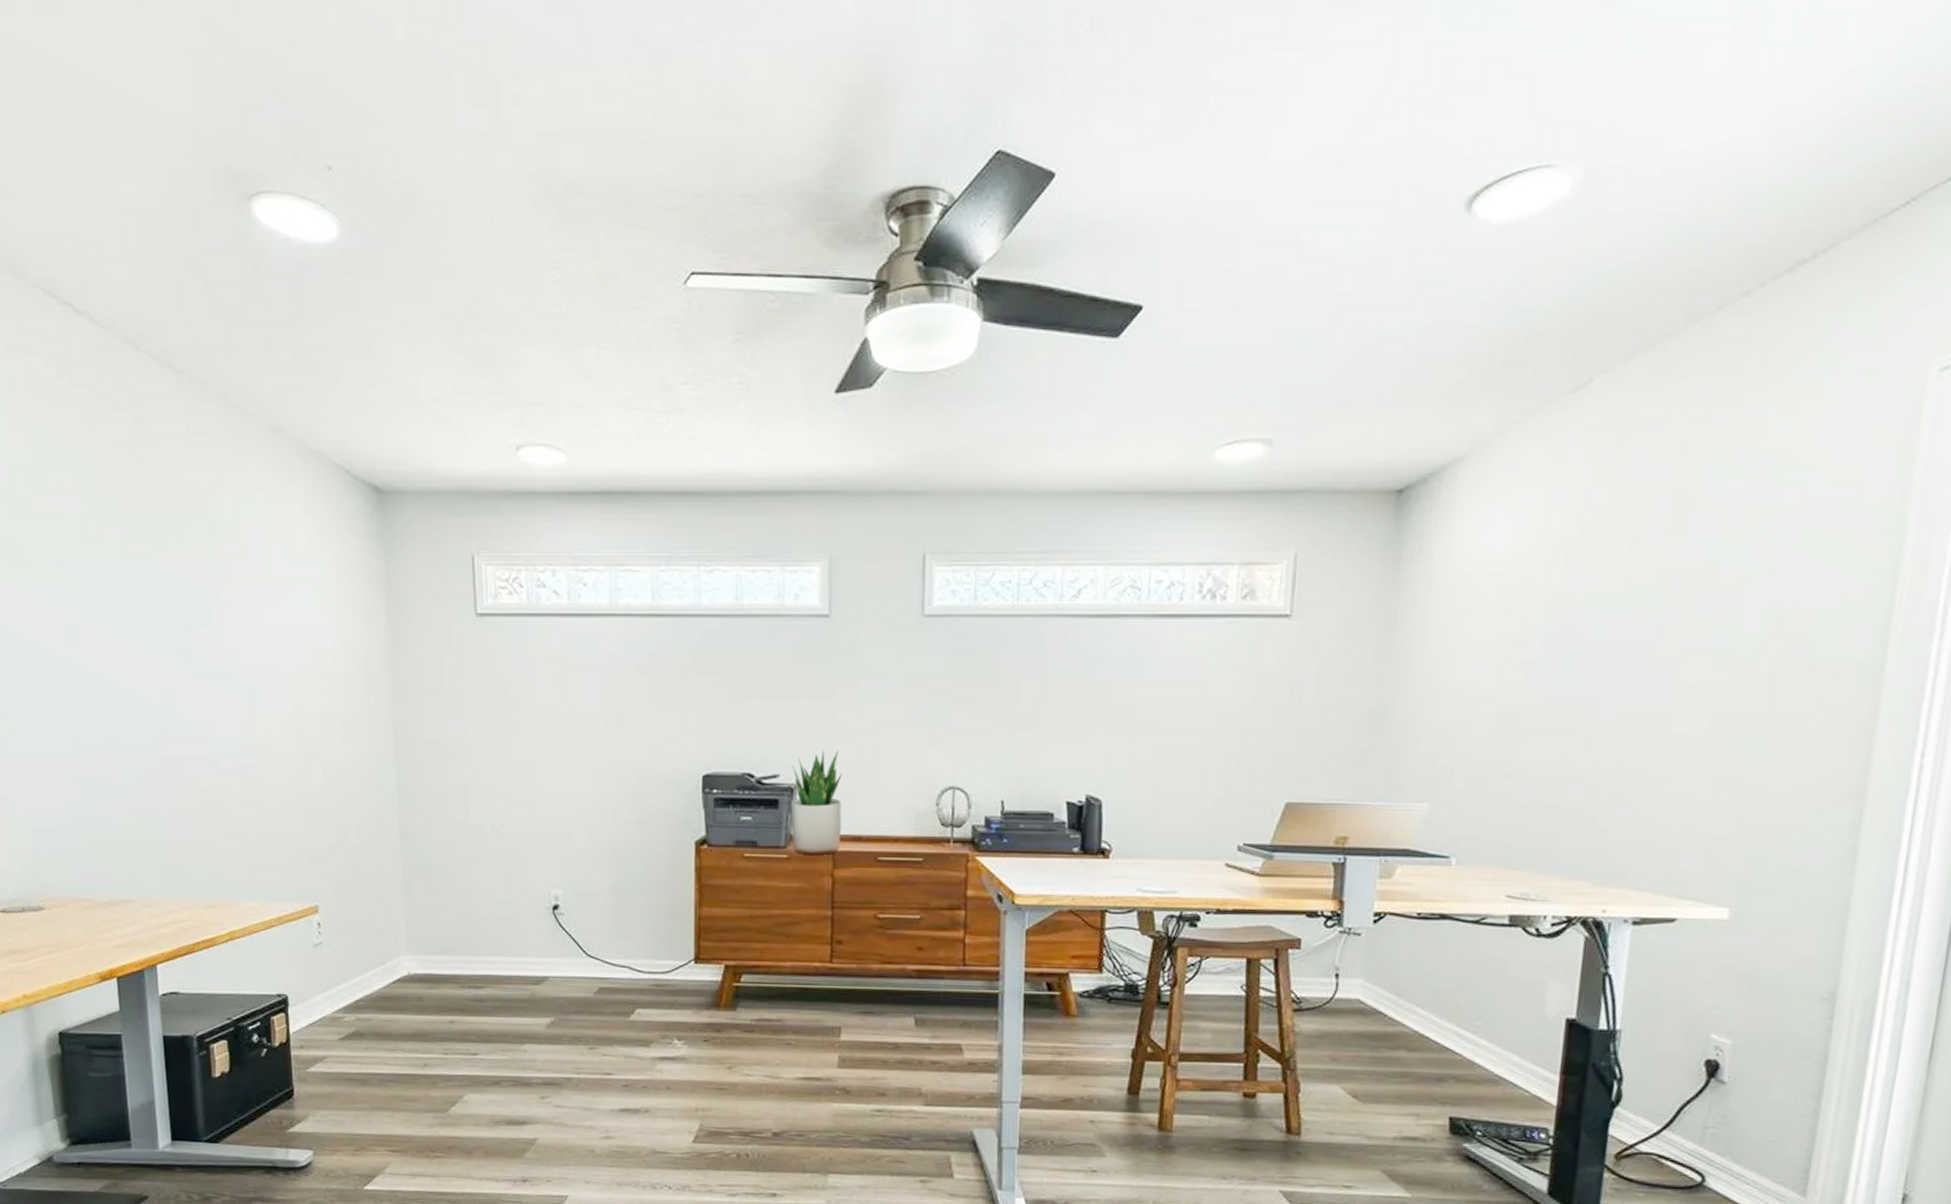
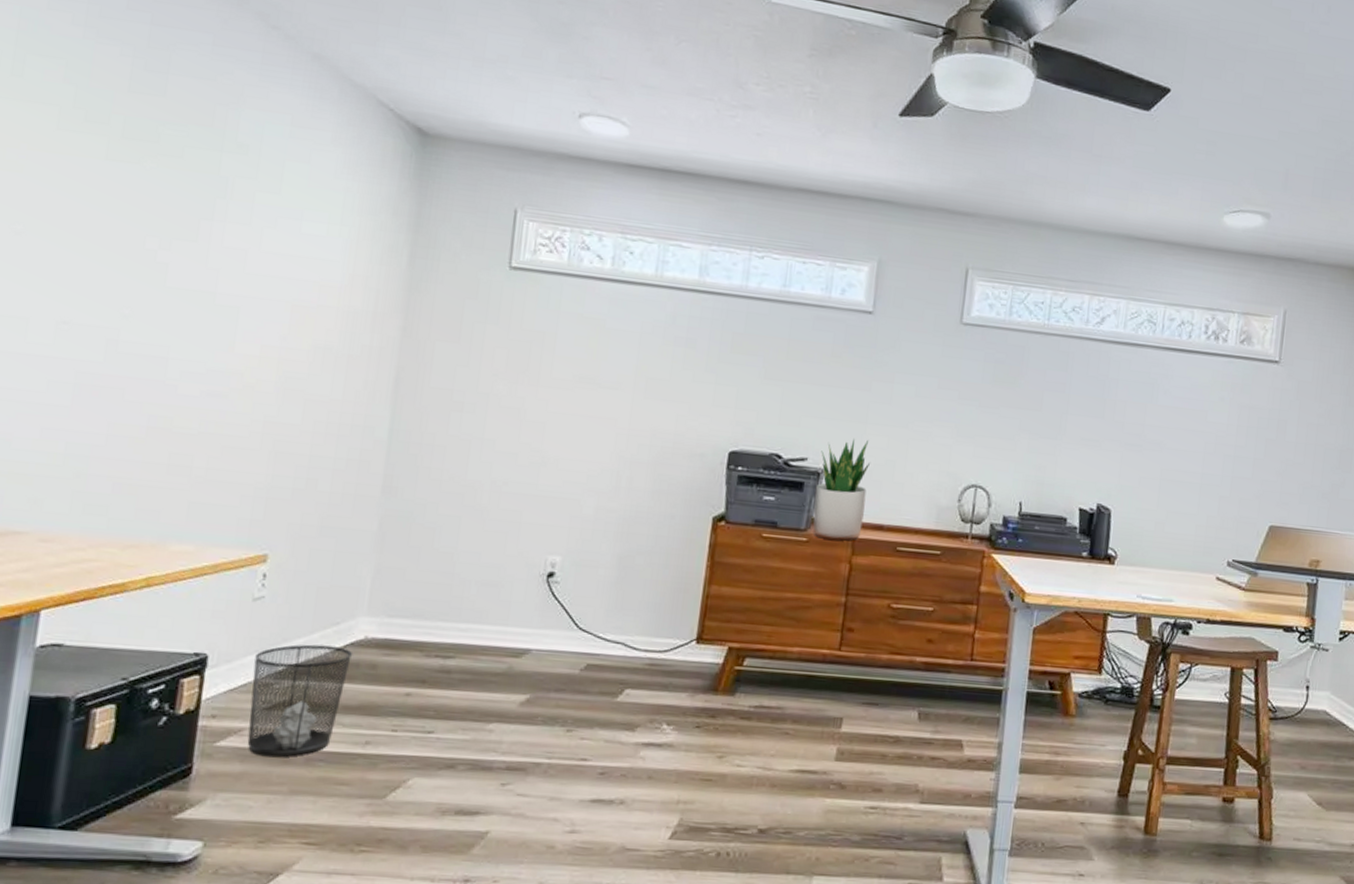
waste bin: none [324,982,401,1080] -> present [247,644,353,758]

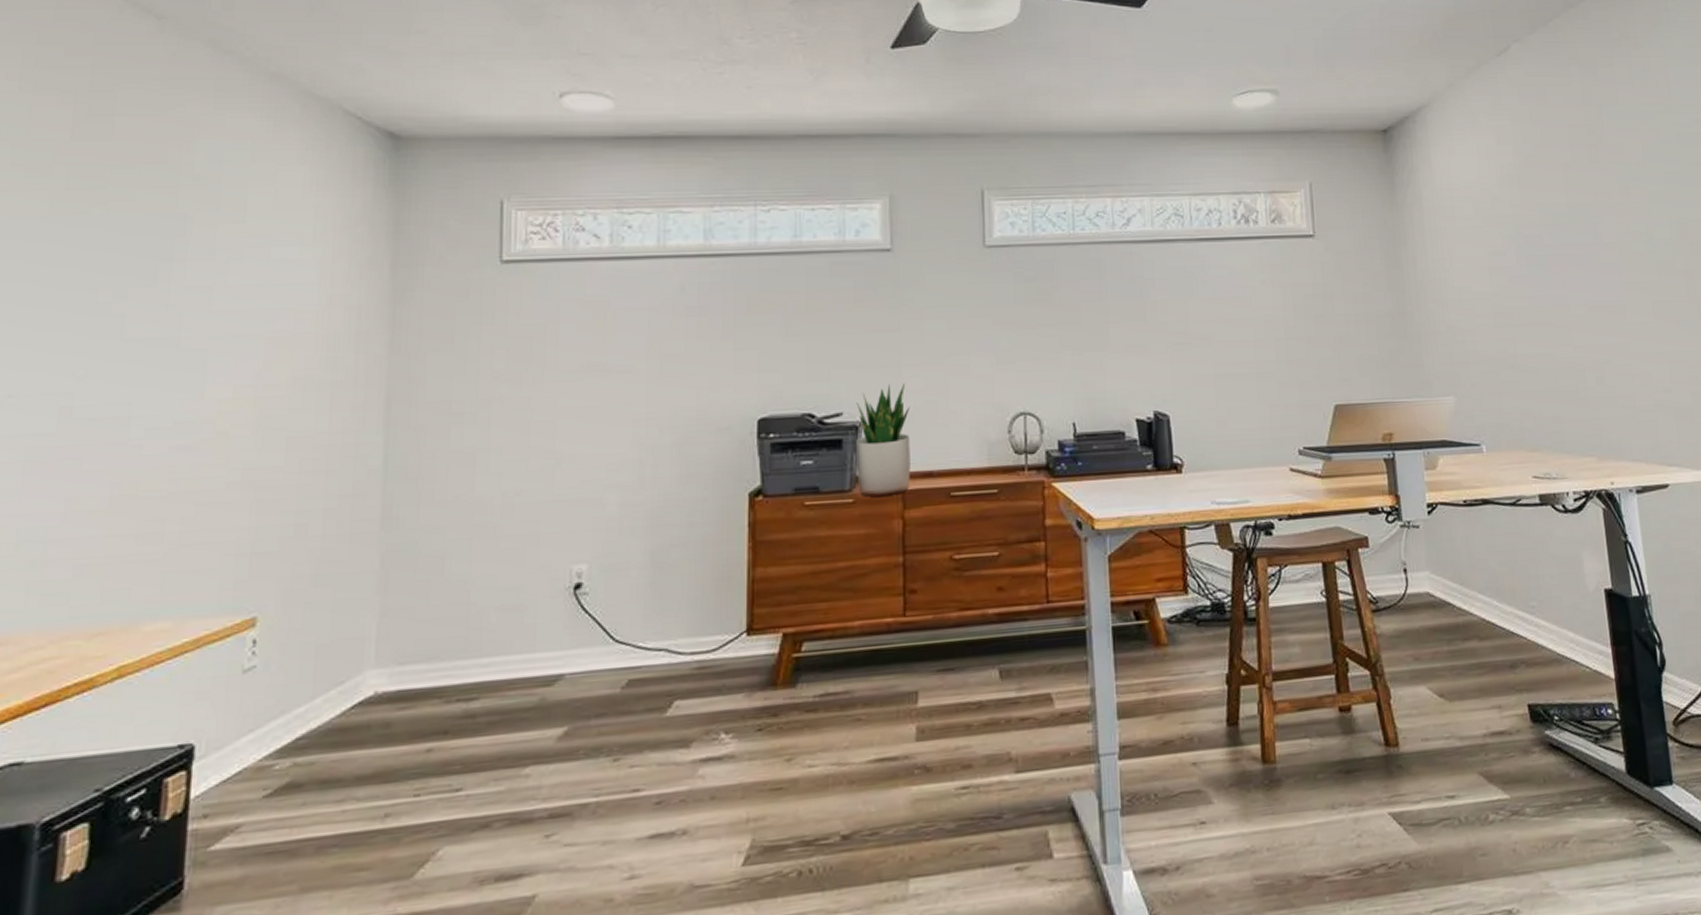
waste bin: present [247,644,353,758] -> none [246,708,363,854]

